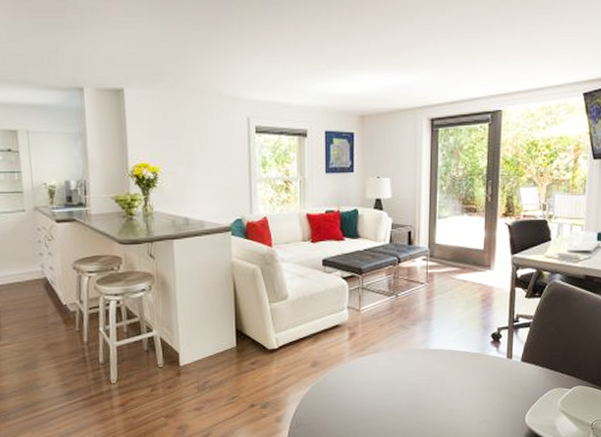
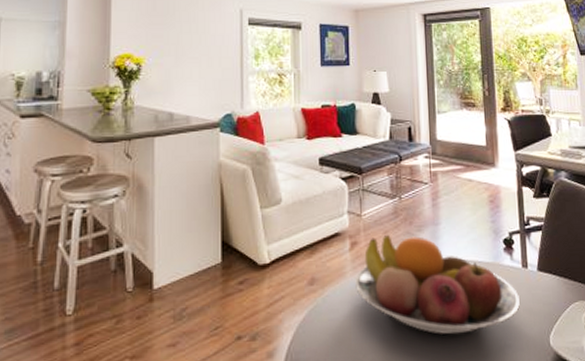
fruit bowl: none [351,328,501,411] -> present [354,235,520,335]

